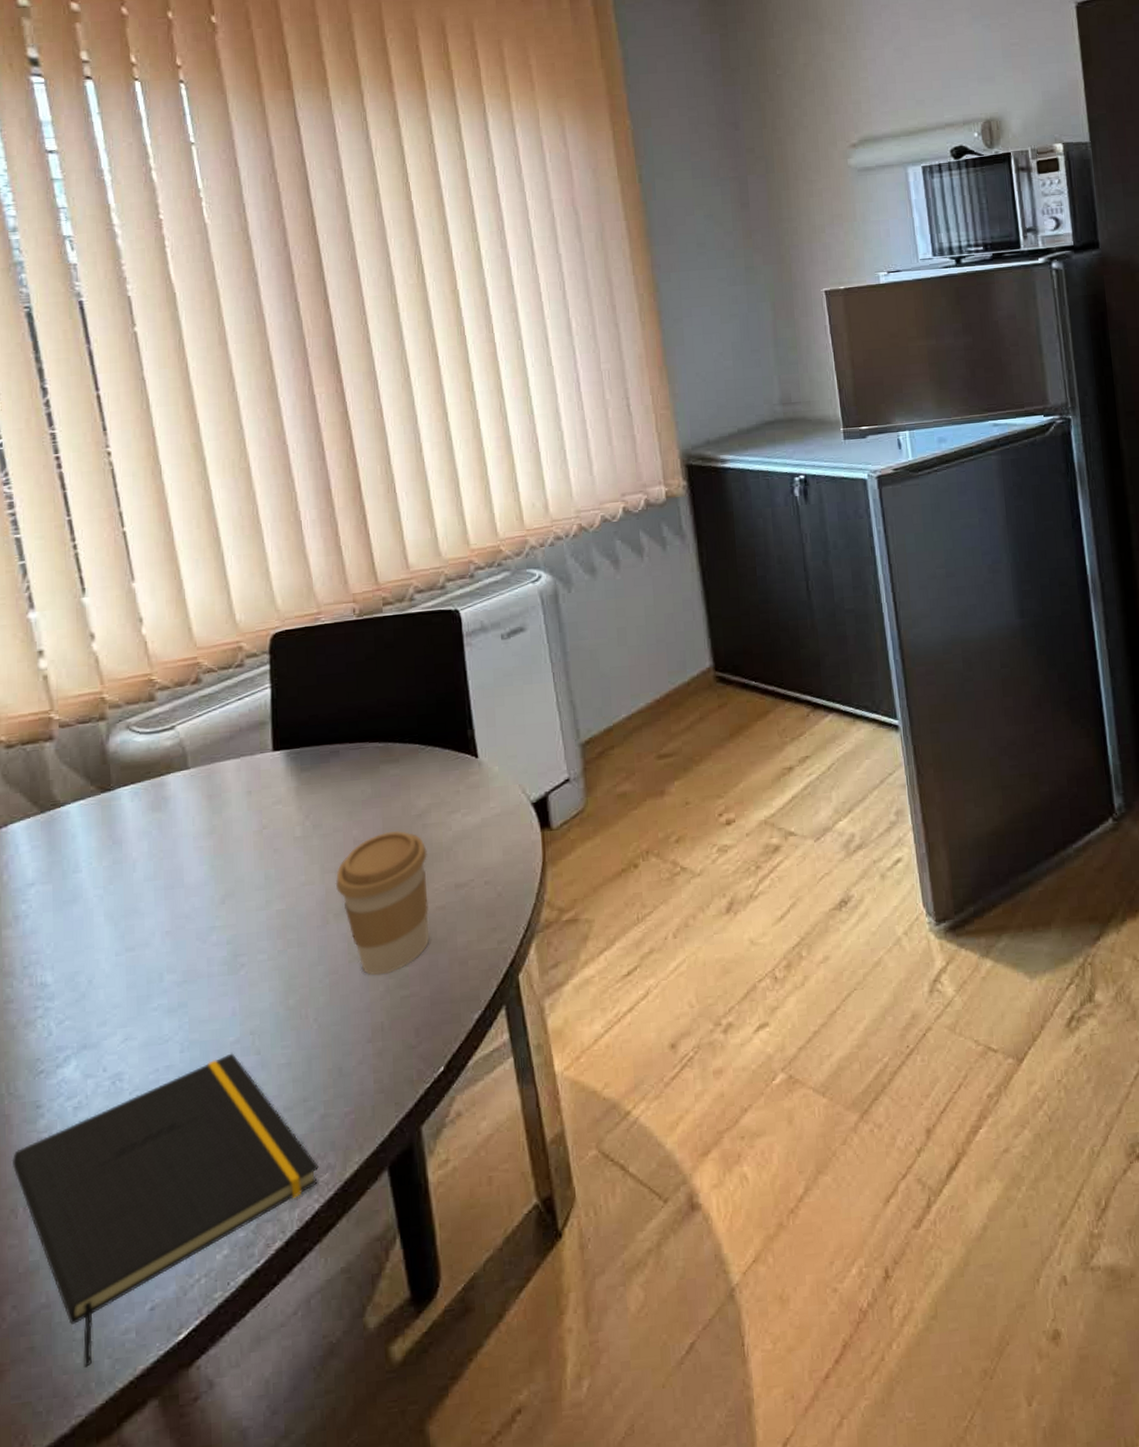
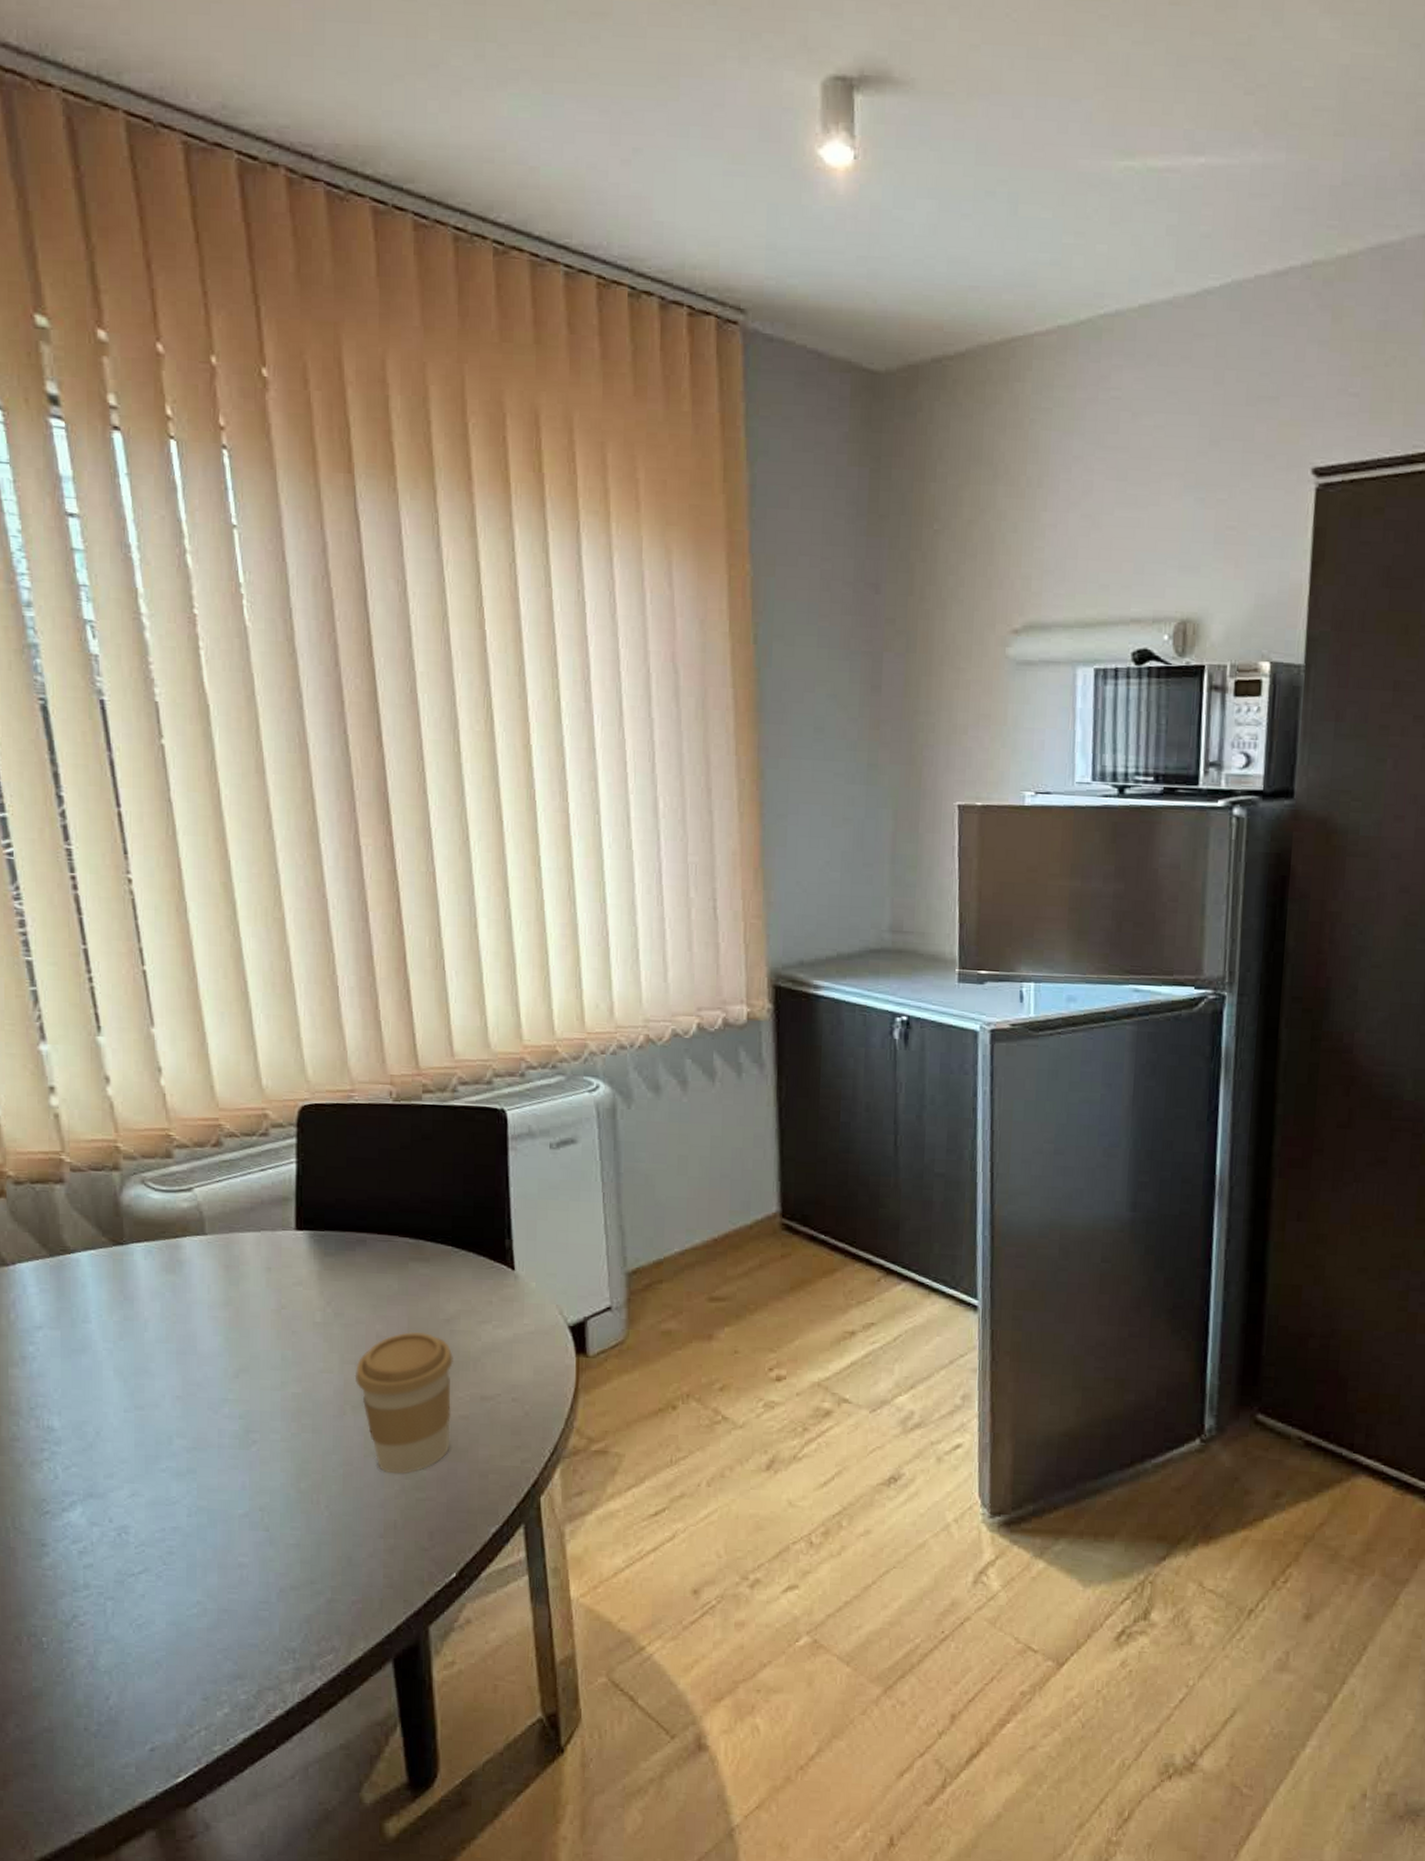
notepad: present [11,1053,319,1368] -> none [16,1525,323,1791]

